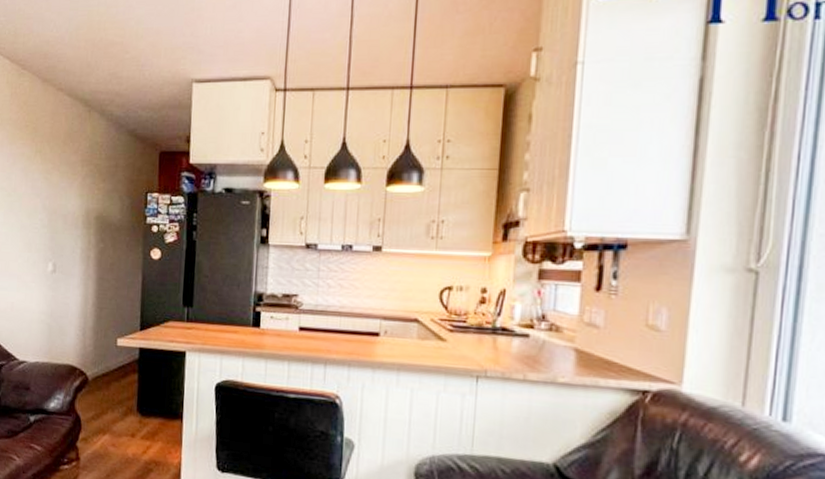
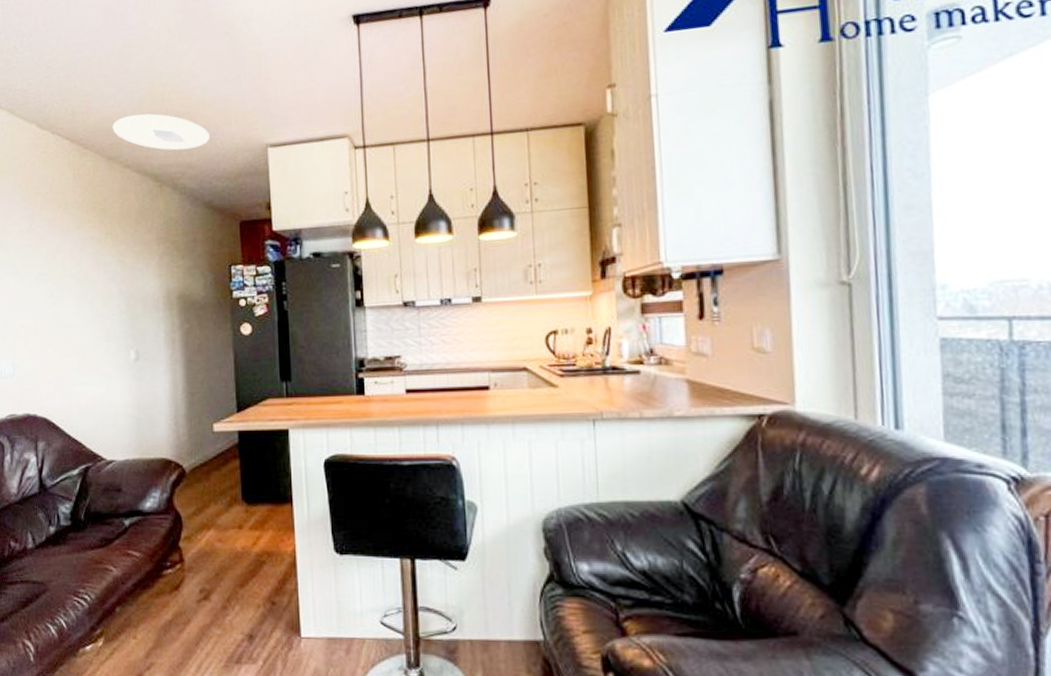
ceiling light: none [50,41,140,78] -> present [112,113,210,151]

